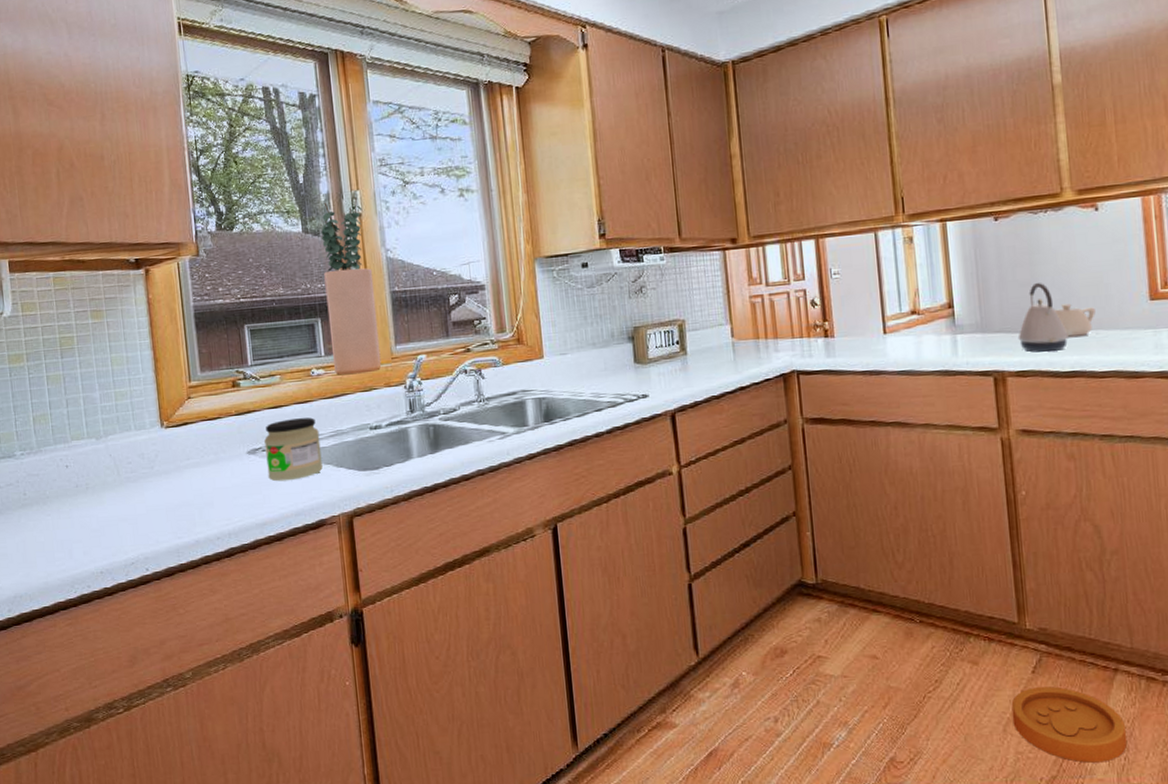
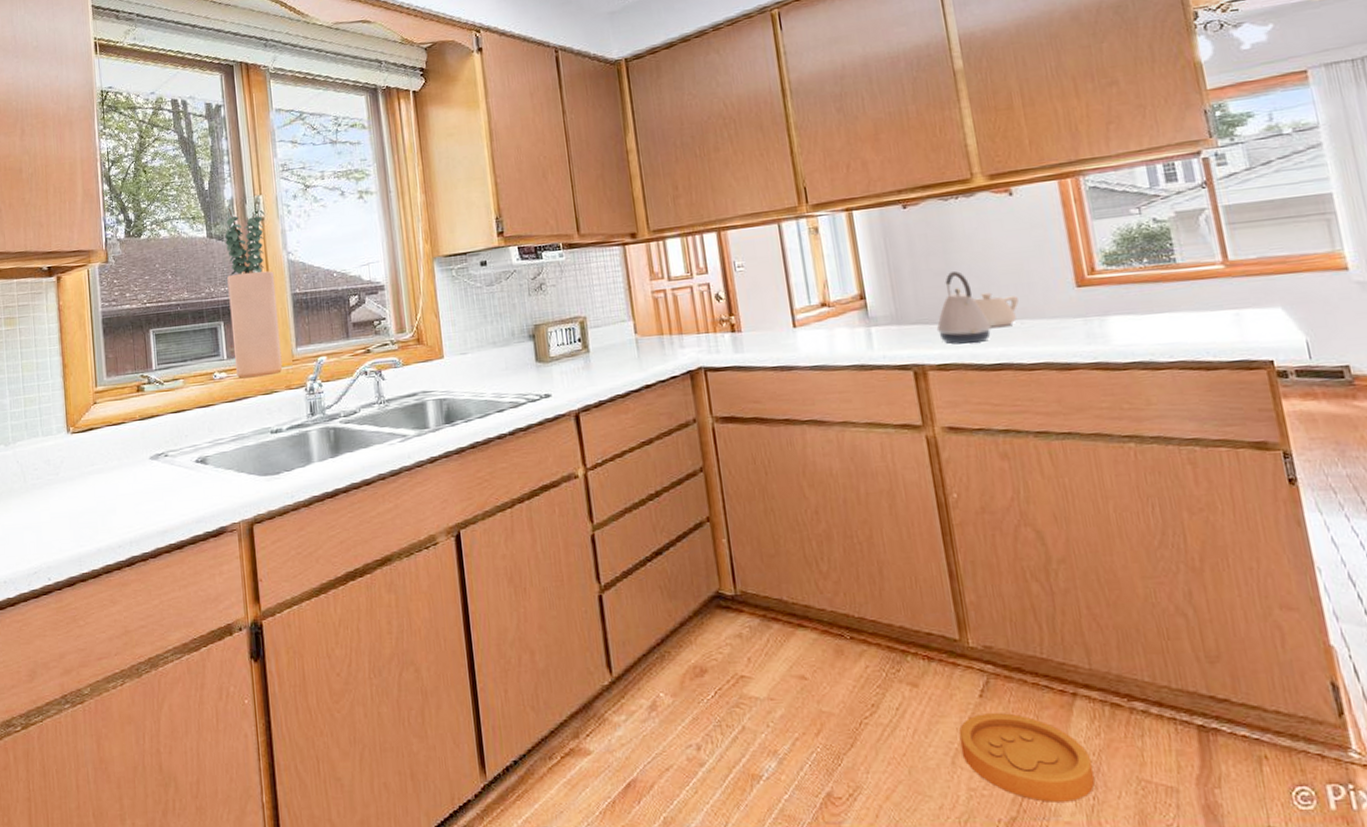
jar: present [264,417,323,482] -> none [167,421,224,488]

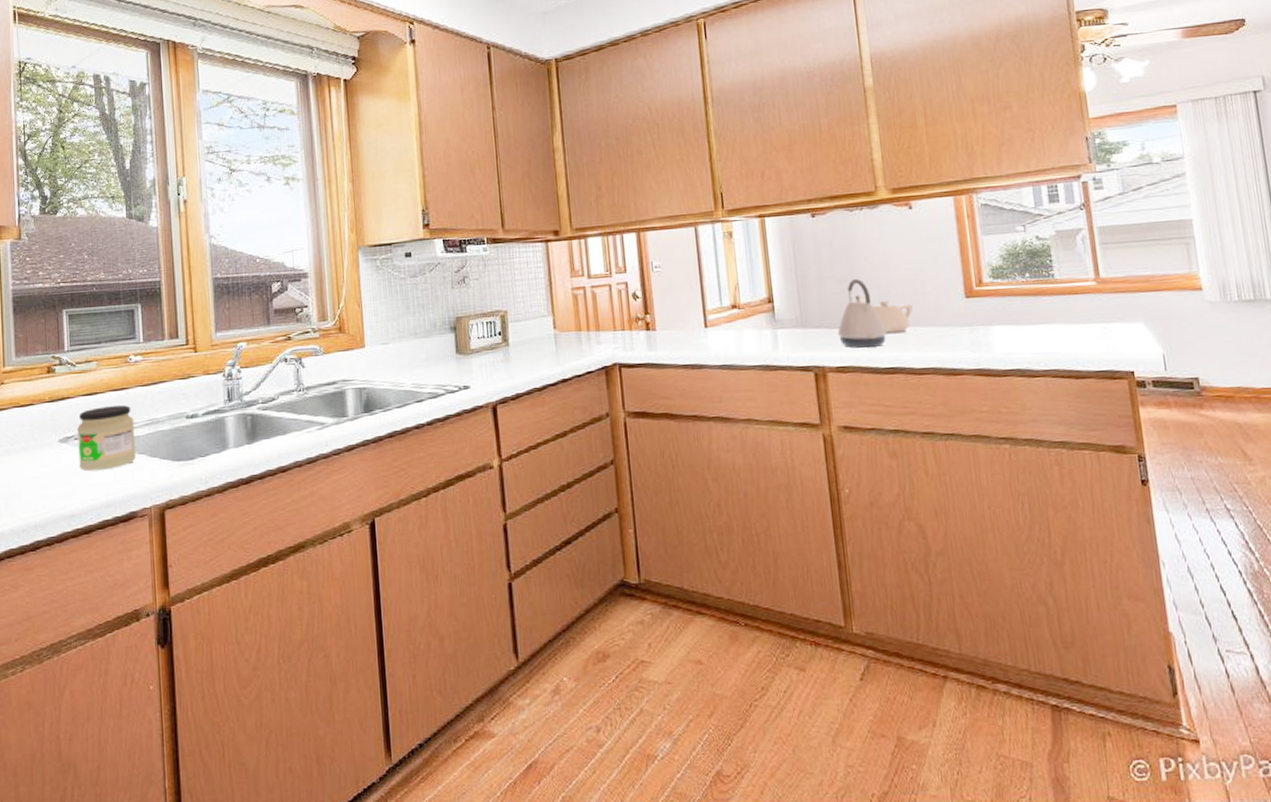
jar: none [167,421,224,488] -> present [77,405,136,472]
vase: present [225,202,283,379] -> none [145,183,201,363]
pet bowl: present [958,713,1095,802] -> none [839,695,960,778]

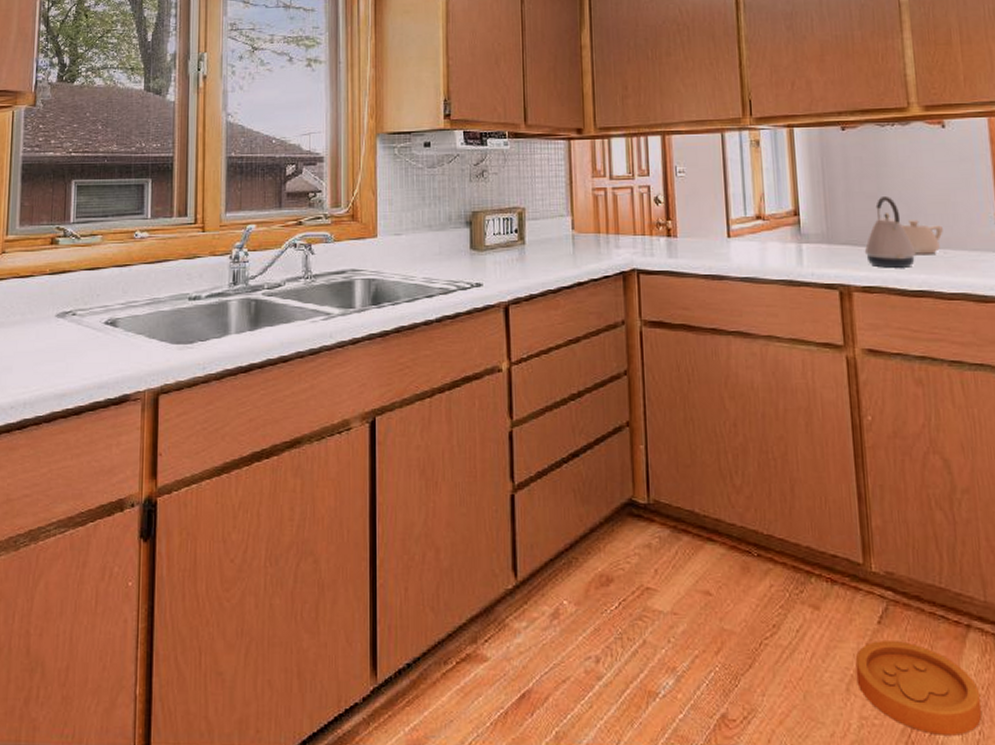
jar: present [77,405,136,472] -> none [75,282,135,349]
pet bowl: none [839,695,960,778] -> present [855,641,982,736]

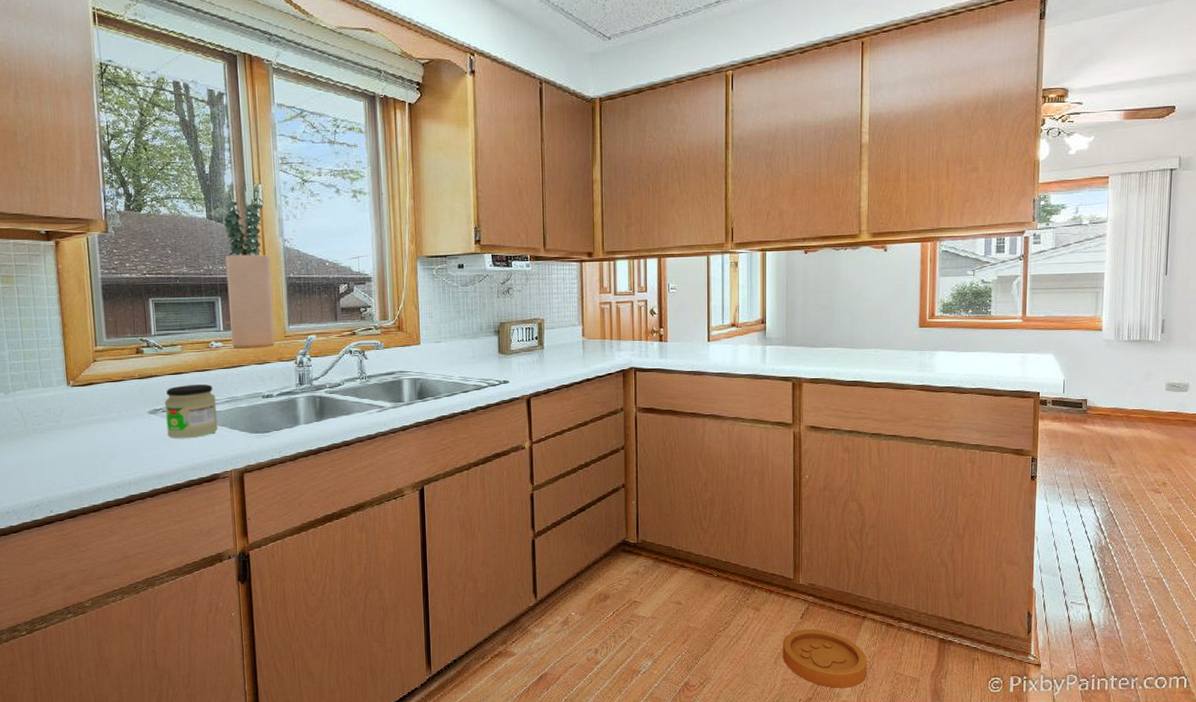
jar: none [75,282,135,349] -> present [165,384,218,439]
vase: none [159,59,211,240] -> present [224,190,275,349]
kettle: present [864,197,916,268] -> none [814,308,854,364]
teapot: present [901,220,943,254] -> none [845,326,876,353]

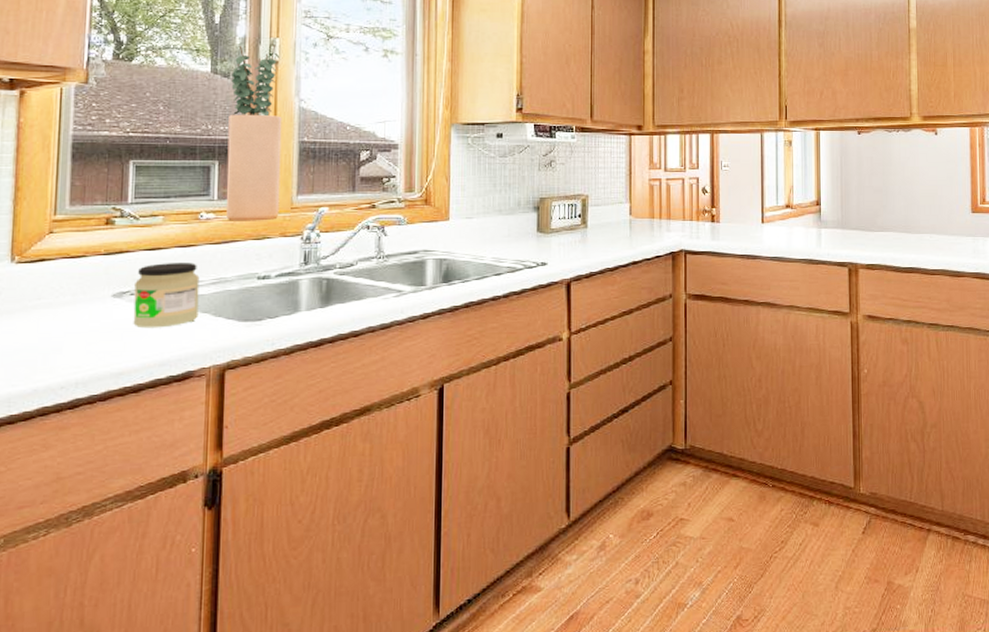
pet bowl: present [782,629,868,688] -> none [843,546,935,616]

